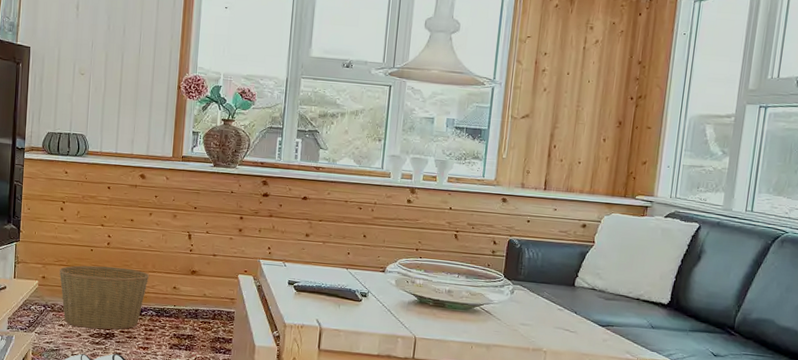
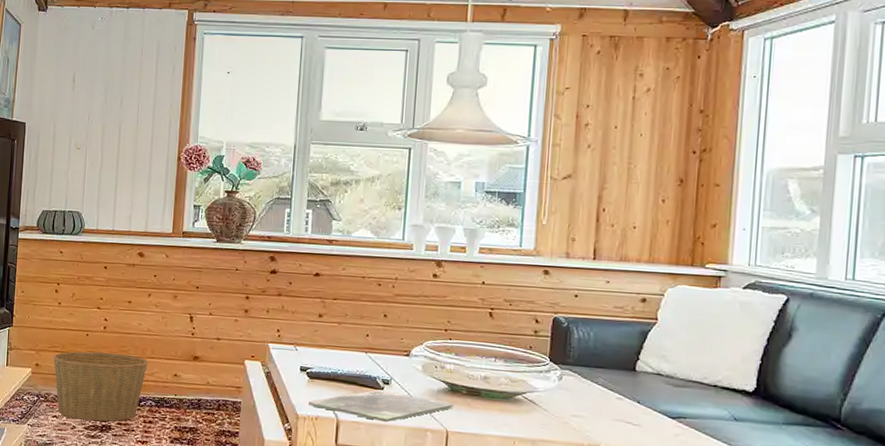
magazine: none [295,301,422,330] -> present [309,389,454,423]

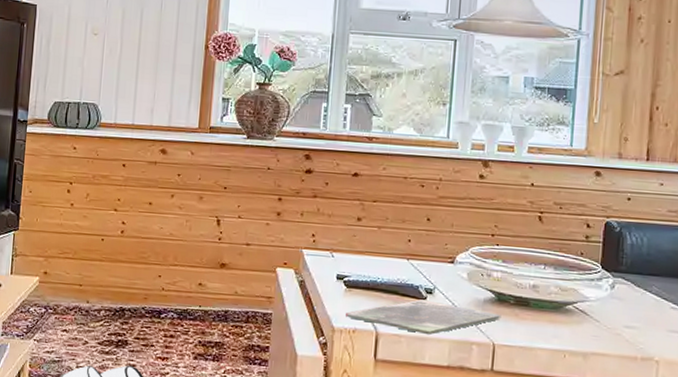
basket: present [53,351,149,422] -> none [64,258,171,336]

